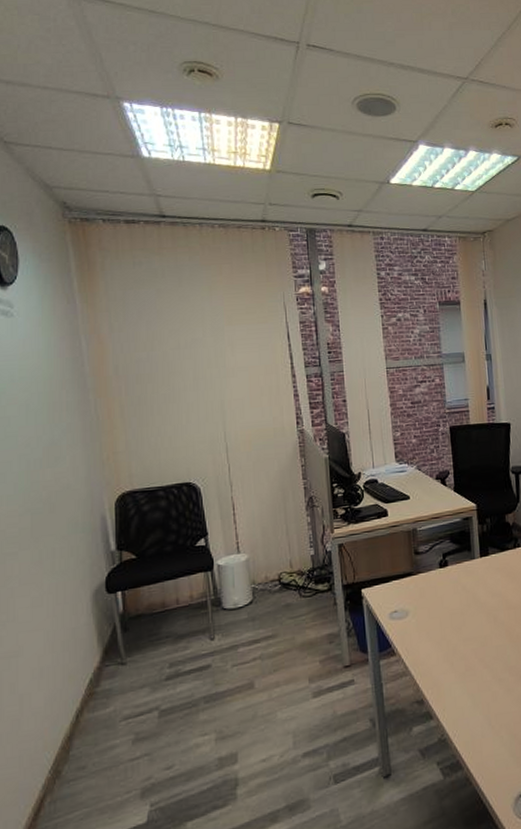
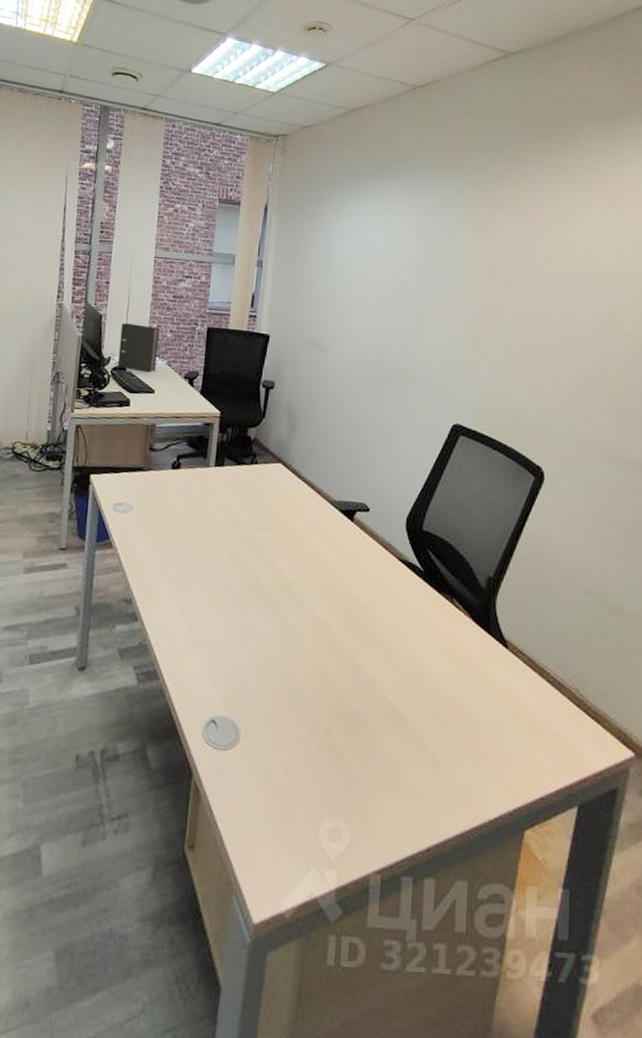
binder: none [365,435,407,481] -> present [117,323,160,373]

